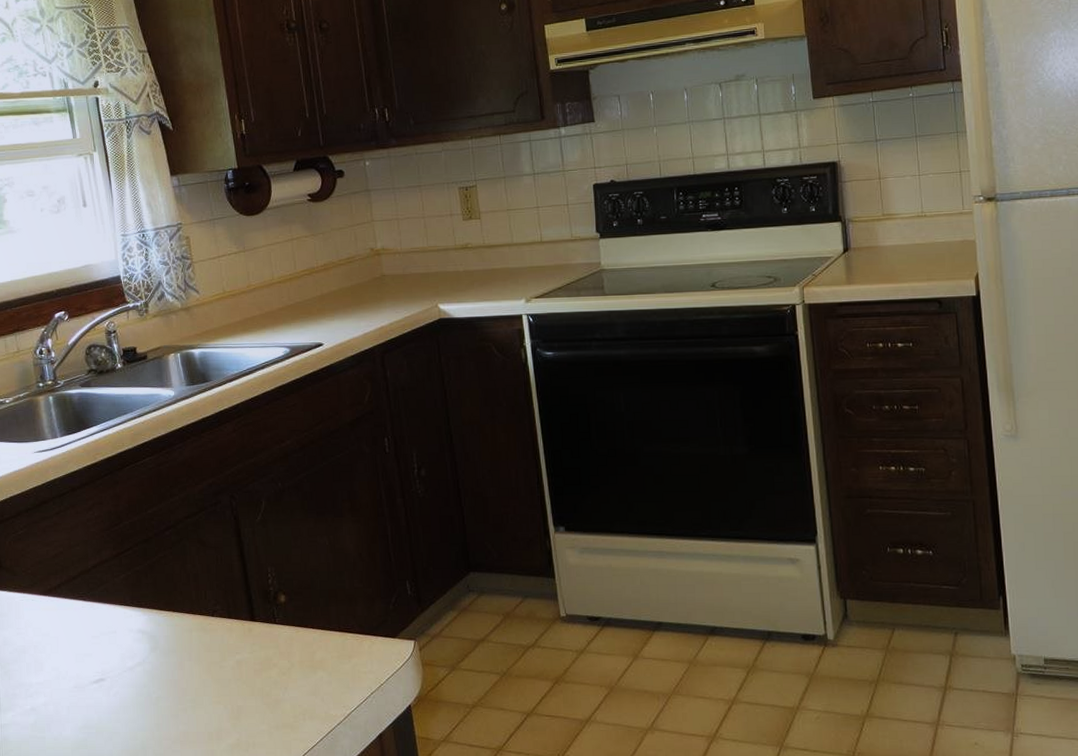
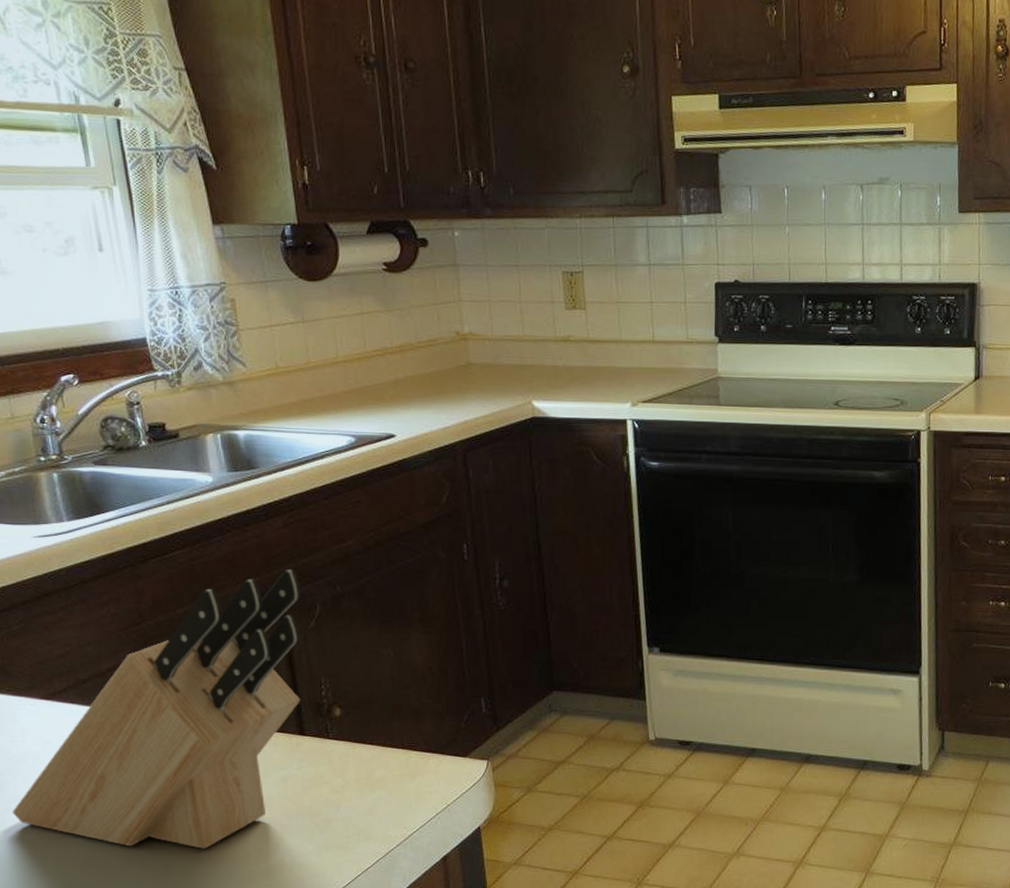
knife block: none [18,469,250,730] -> present [13,569,301,849]

